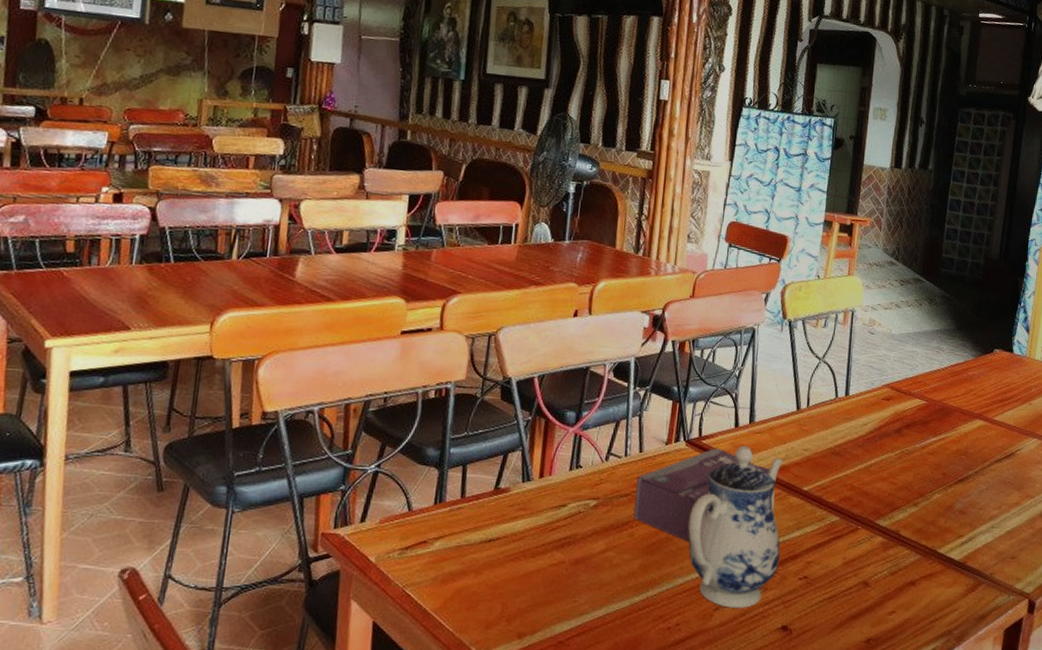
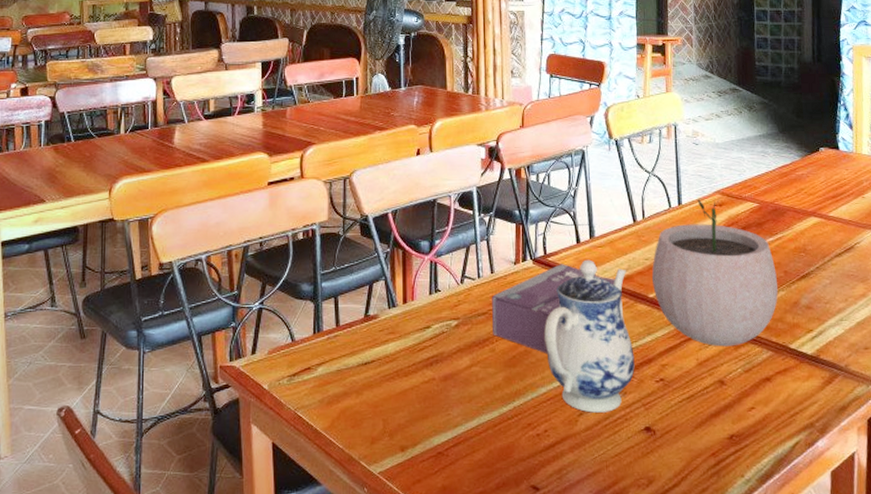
plant pot: none [808,391,935,547] -> present [652,199,778,347]

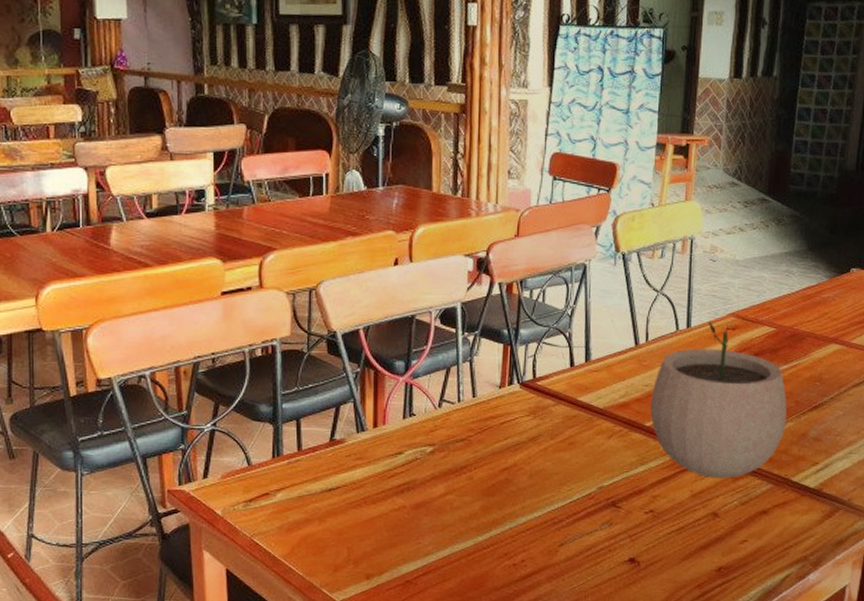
tissue box: present [492,264,616,354] -> none [471,389,610,483]
teapot: present [544,259,635,413] -> none [528,384,624,544]

